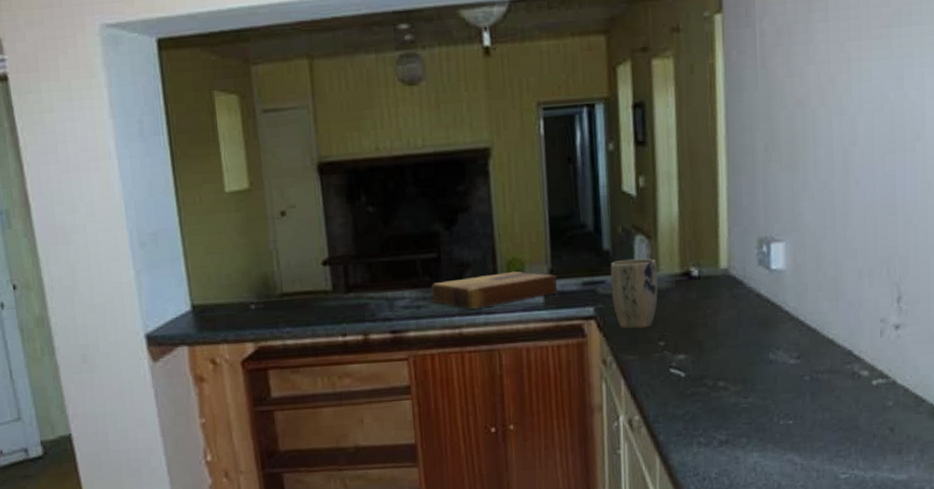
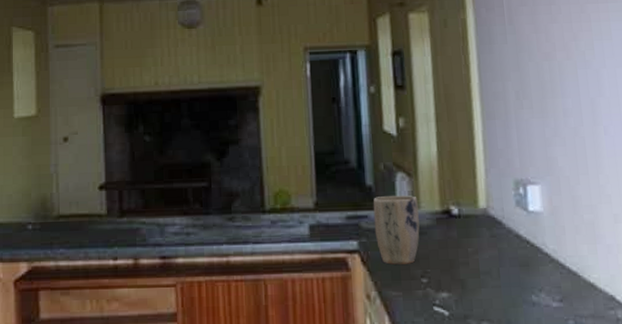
cutting board: present [431,271,557,309] -> none [200,202,322,238]

